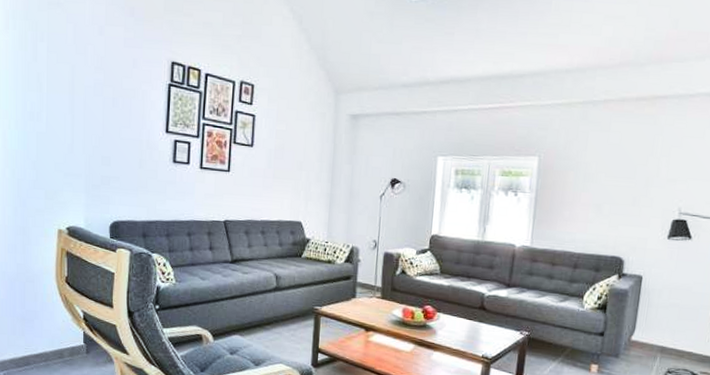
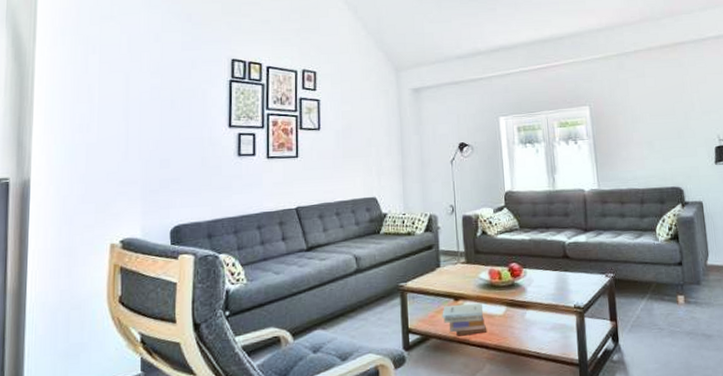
books: none [351,333,393,365] -> present [442,303,487,336]

